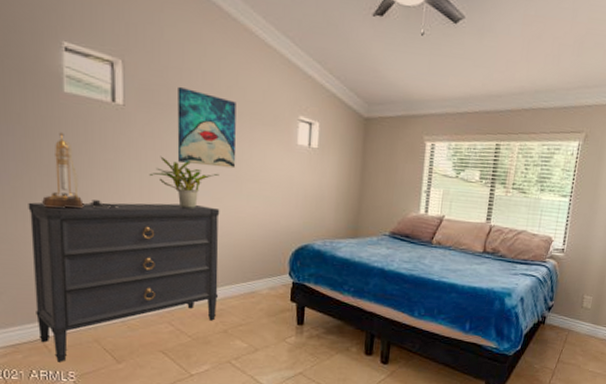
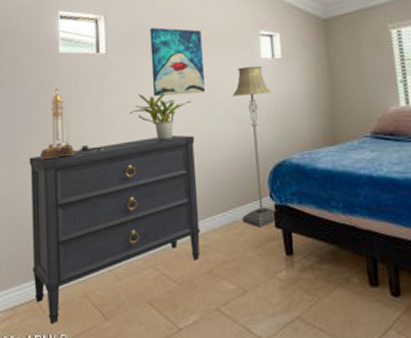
floor lamp: none [260,149,303,300] -> present [233,65,277,228]

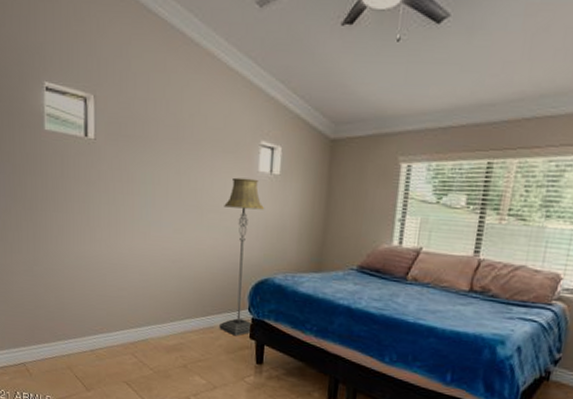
dresser: present [29,134,201,324] -> none [15,234,181,386]
table lamp: present [41,88,104,160] -> none [26,168,89,241]
potted plant: present [129,93,191,141] -> none [116,188,181,241]
wall art: present [150,27,206,96] -> none [142,117,198,199]

